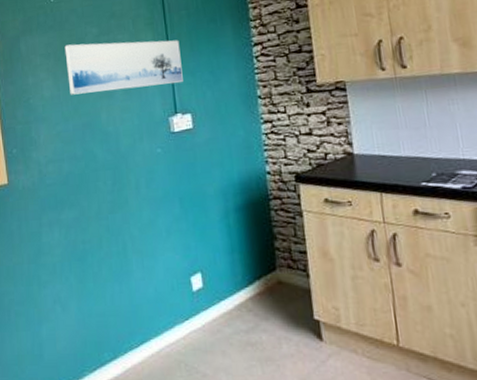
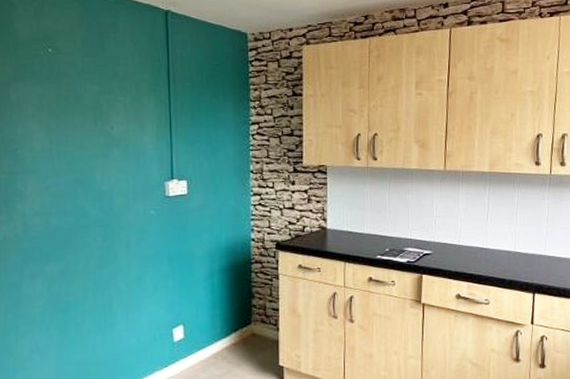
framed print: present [64,39,183,95] -> none [60,99,182,151]

